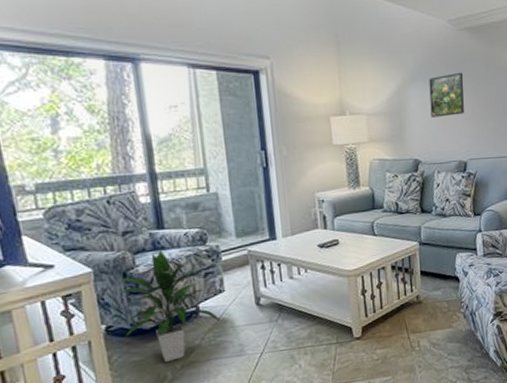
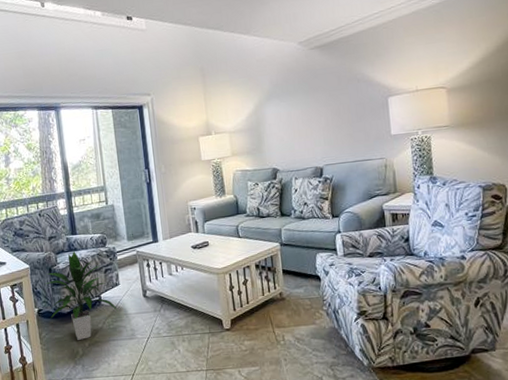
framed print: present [429,72,464,118] -> none [283,86,318,130]

